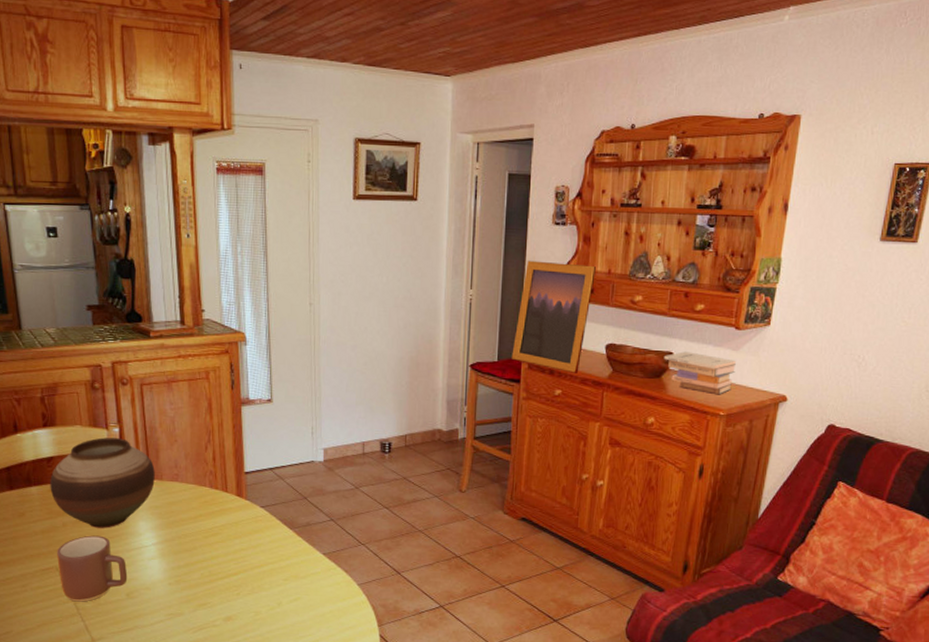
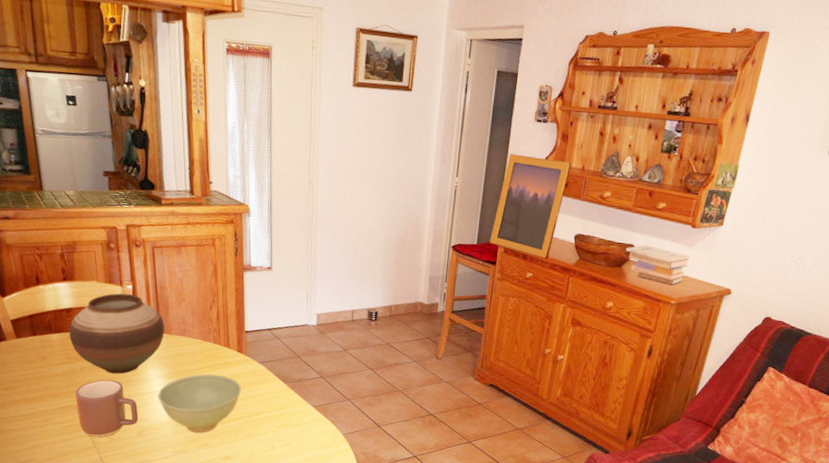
bowl: none [148,523,243,591] -> present [157,374,242,433]

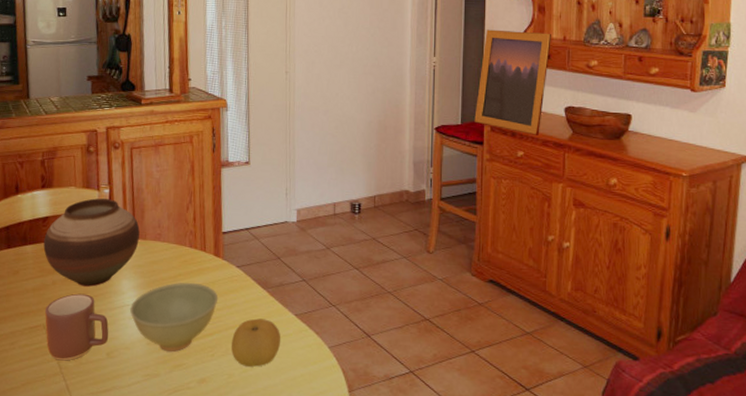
fruit: none [253,408,300,448] -> present [231,318,281,367]
books: present [625,245,689,286] -> none [622,113,694,156]

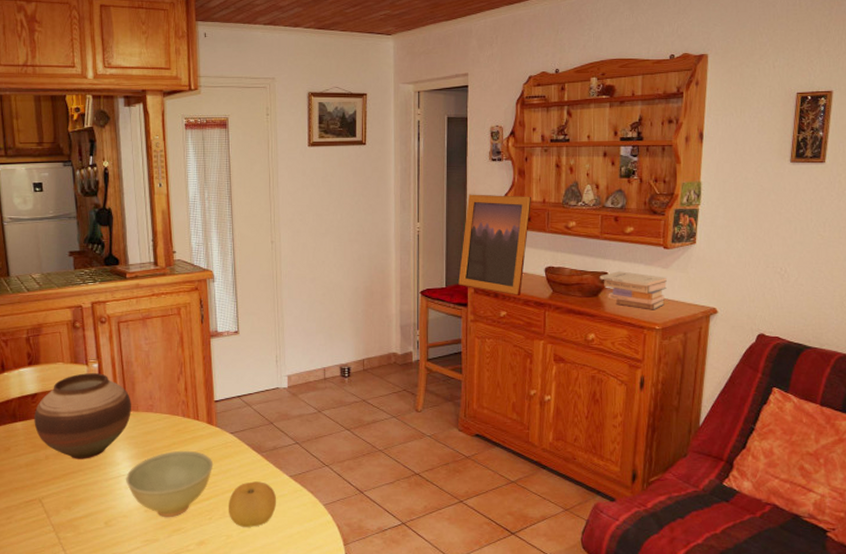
mug: present [44,293,109,361] -> none [39,466,106,532]
books: none [622,113,694,156] -> present [599,271,667,310]

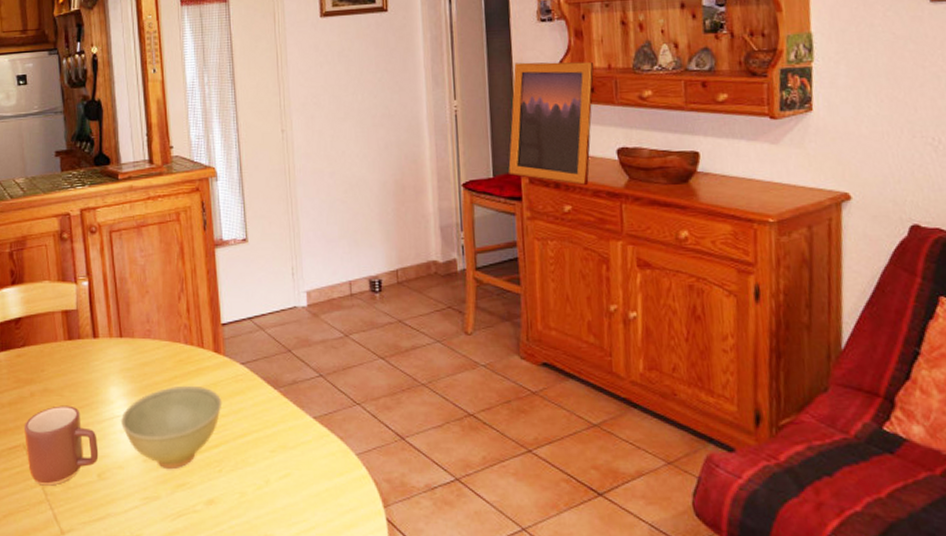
vase: present [34,373,131,459] -> none [18,292,126,397]
mug: none [39,466,106,532] -> present [23,405,99,486]
fruit: present [228,481,277,527] -> none [240,424,299,482]
books: present [599,271,667,310] -> none [688,149,779,199]

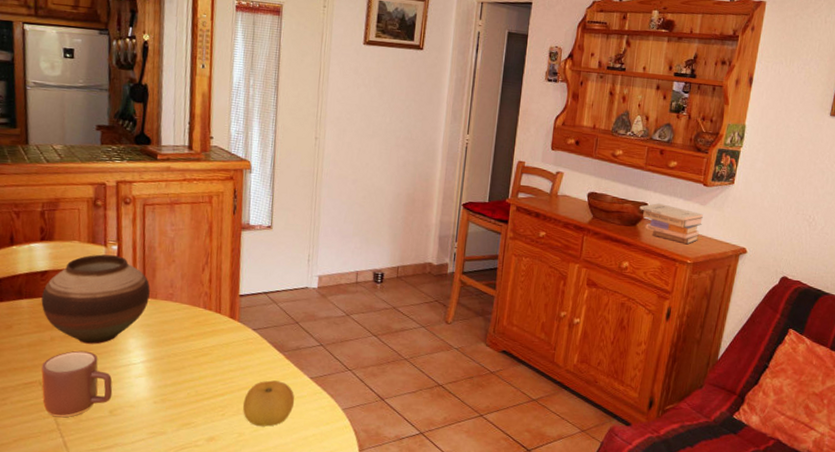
vase: none [18,292,126,397] -> present [41,254,150,344]
bowl: present [120,385,222,469] -> none [135,343,232,411]
fruit: none [240,424,299,482] -> present [242,380,295,427]
picture frame: present [508,62,594,186] -> none [501,111,582,219]
books: none [688,149,779,199] -> present [639,203,703,245]

